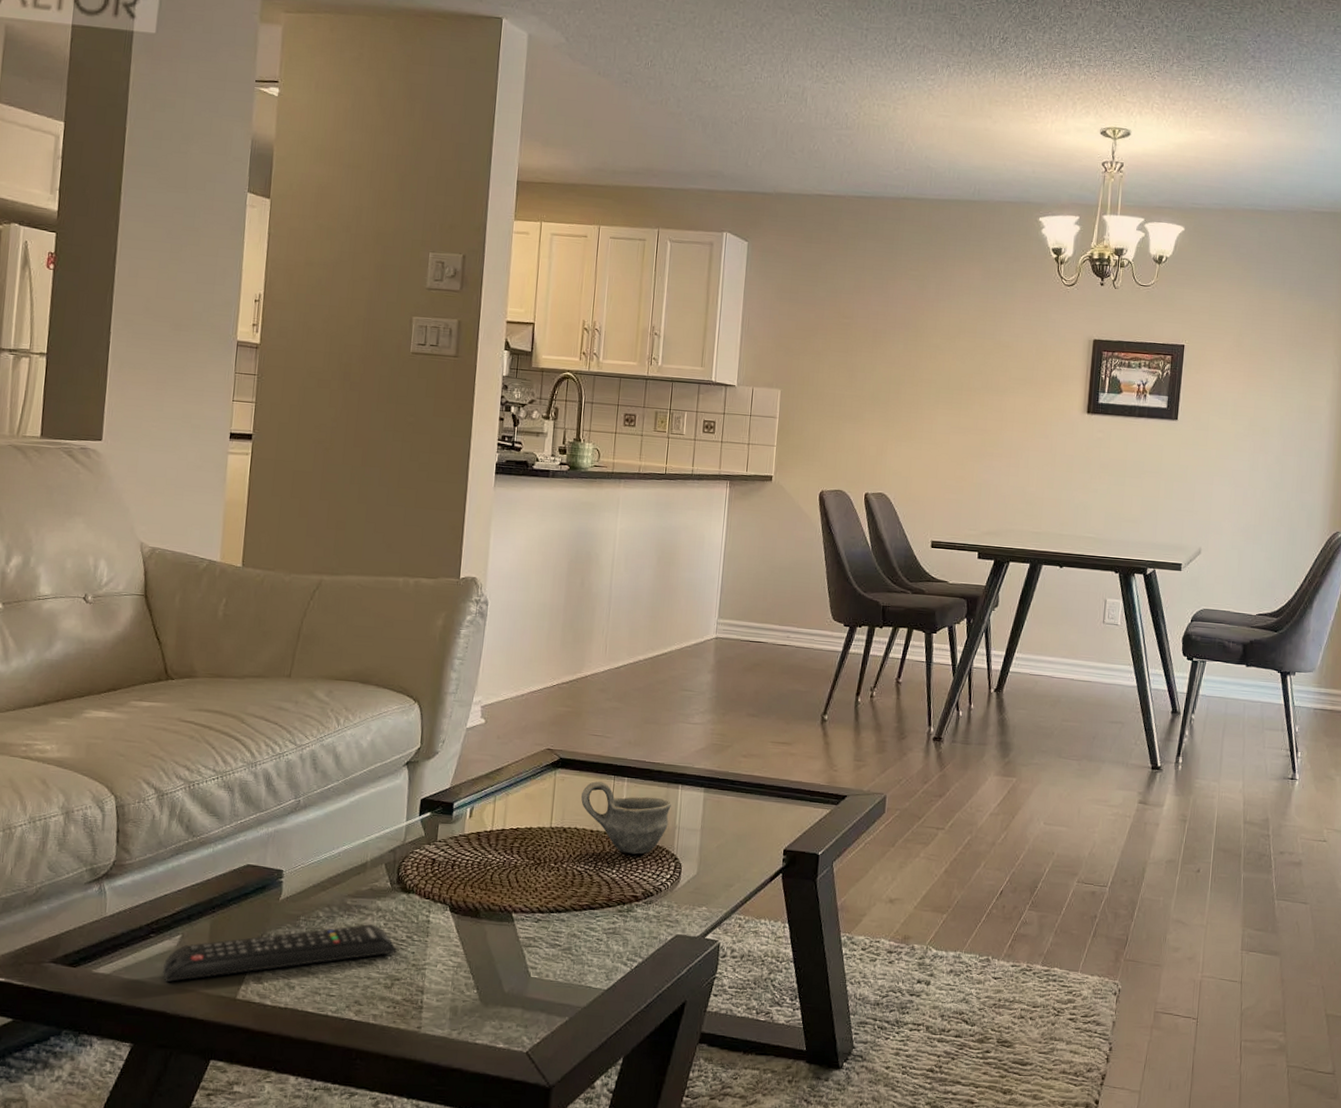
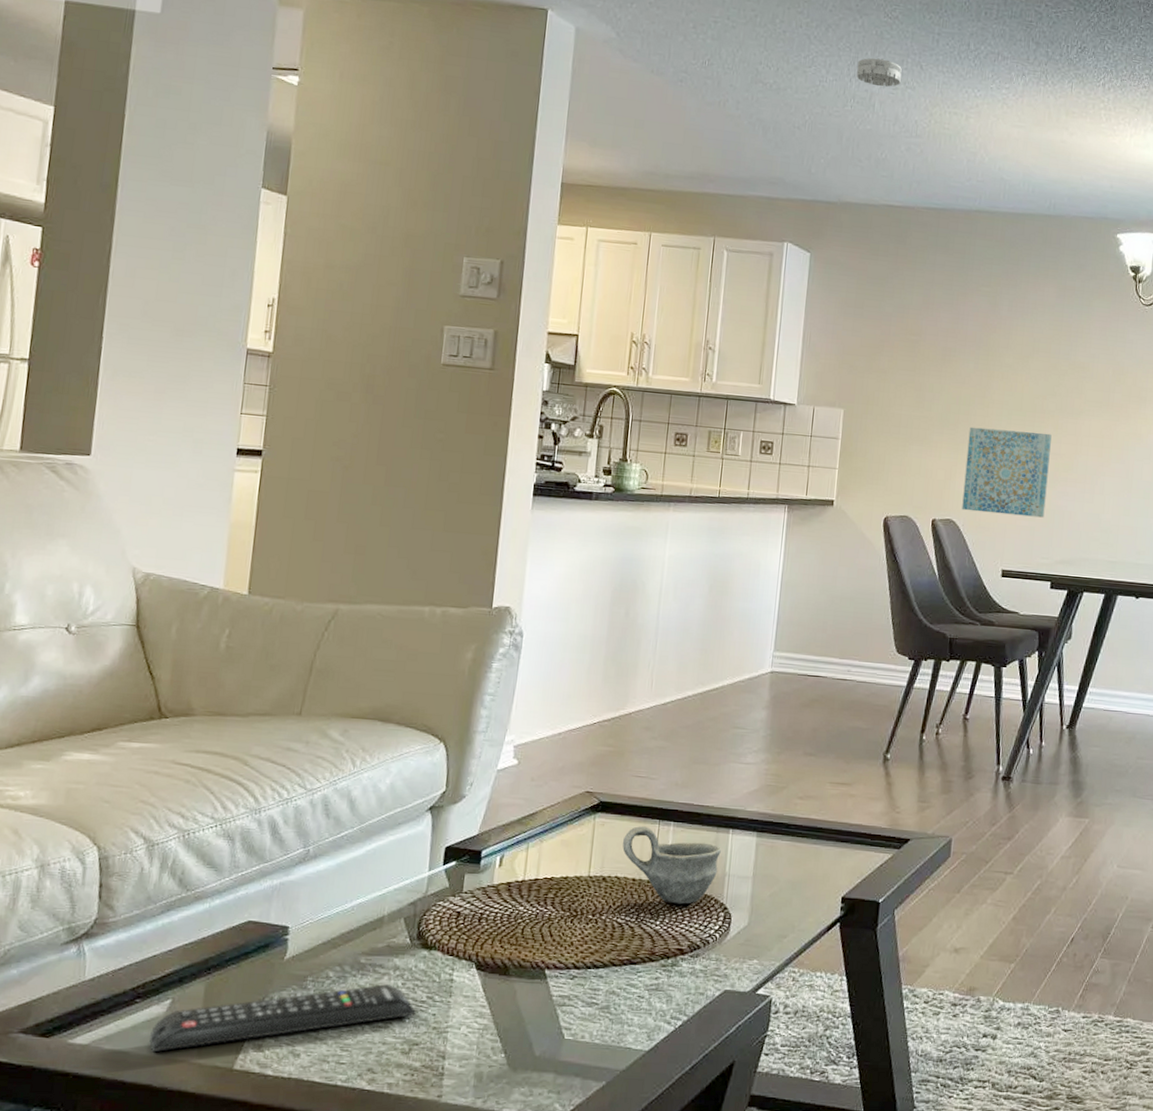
smoke detector: none [789,54,832,82] -> present [856,57,902,87]
wall art: none [893,405,978,491] -> present [962,427,1052,518]

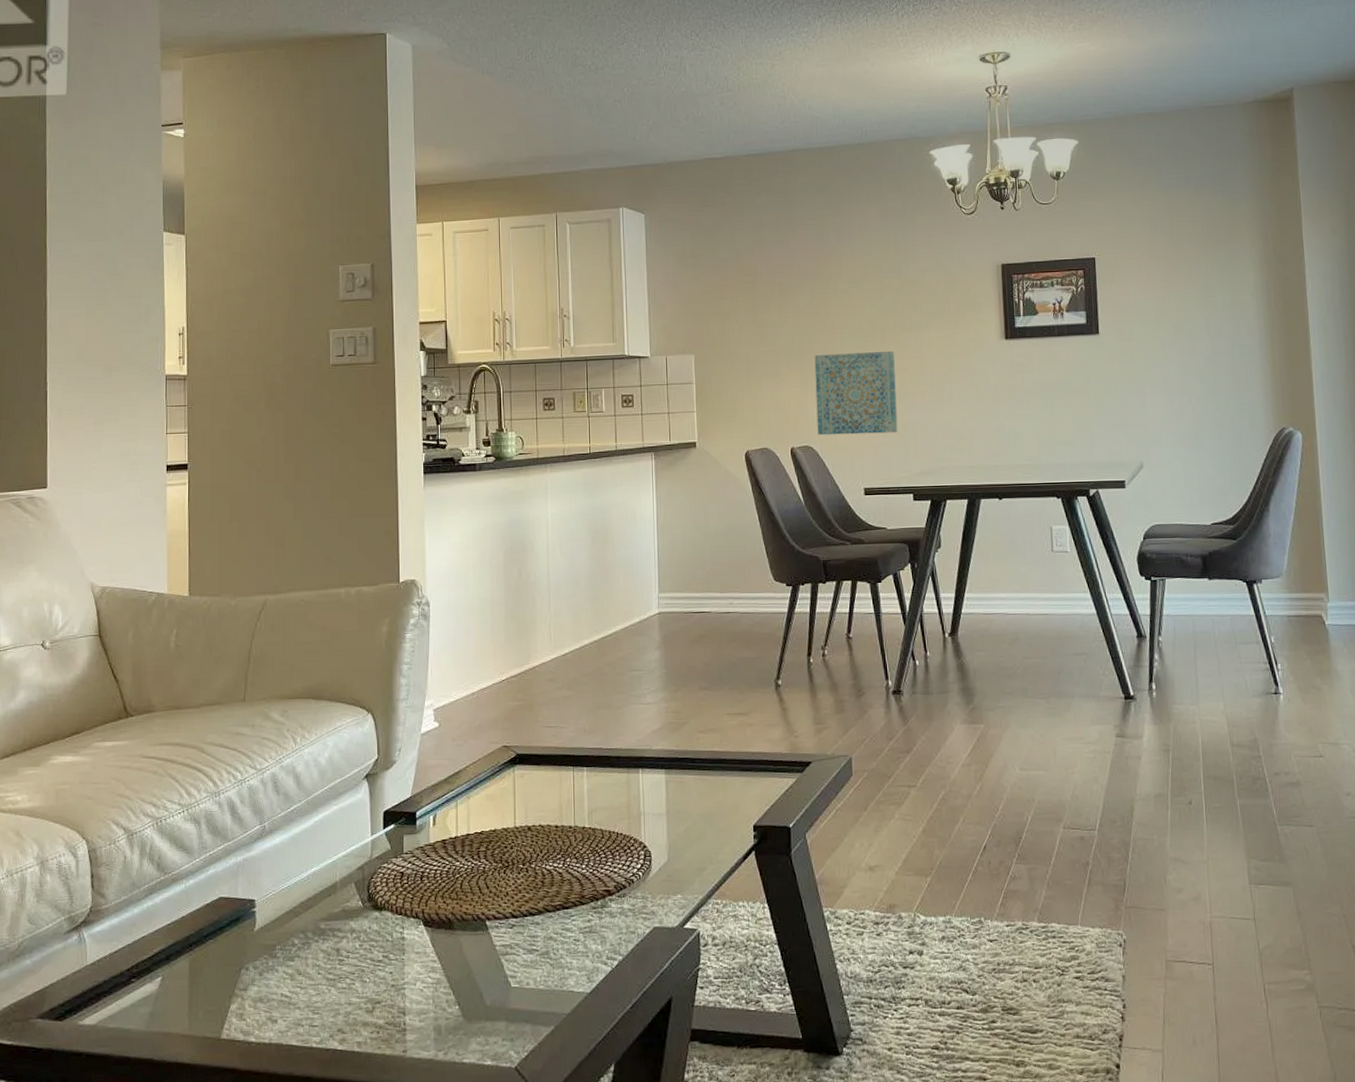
remote control: present [149,984,416,1053] -> none [147,947,374,1028]
cup: present [622,826,721,904] -> none [542,774,634,847]
smoke detector: present [856,57,902,87] -> none [665,25,707,51]

